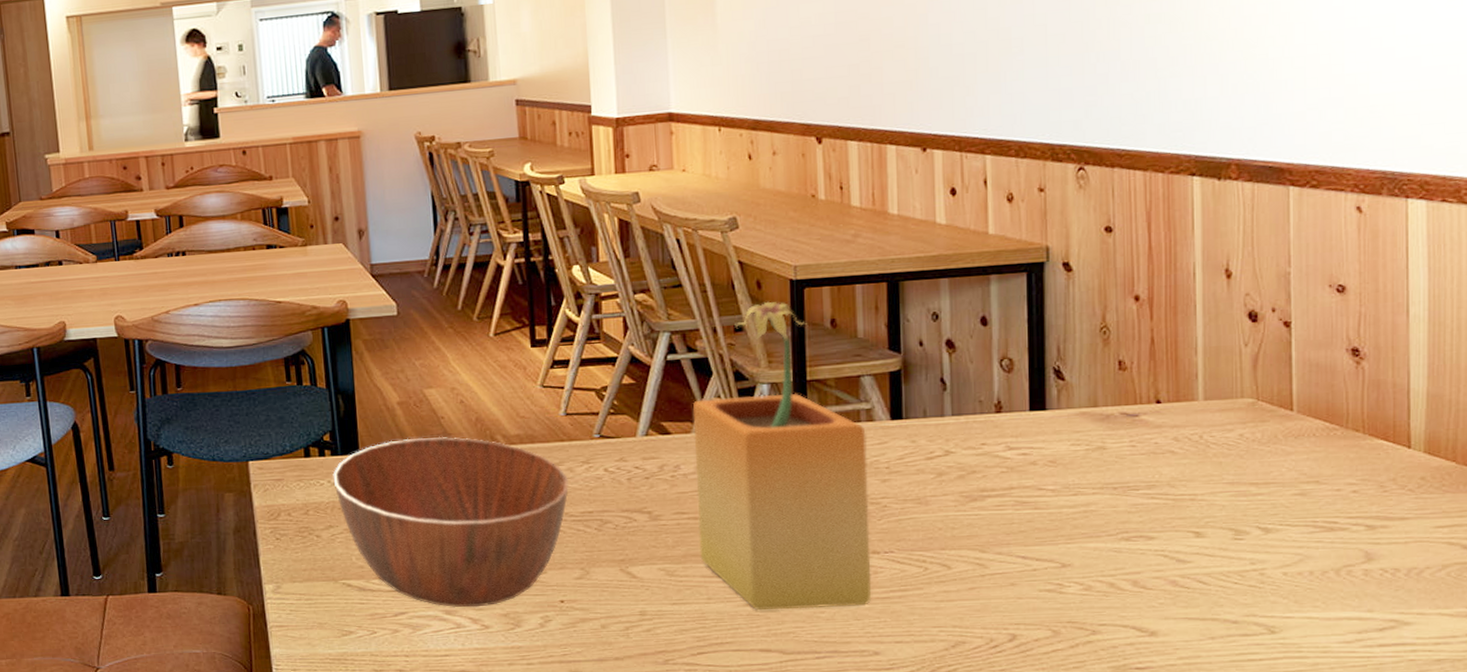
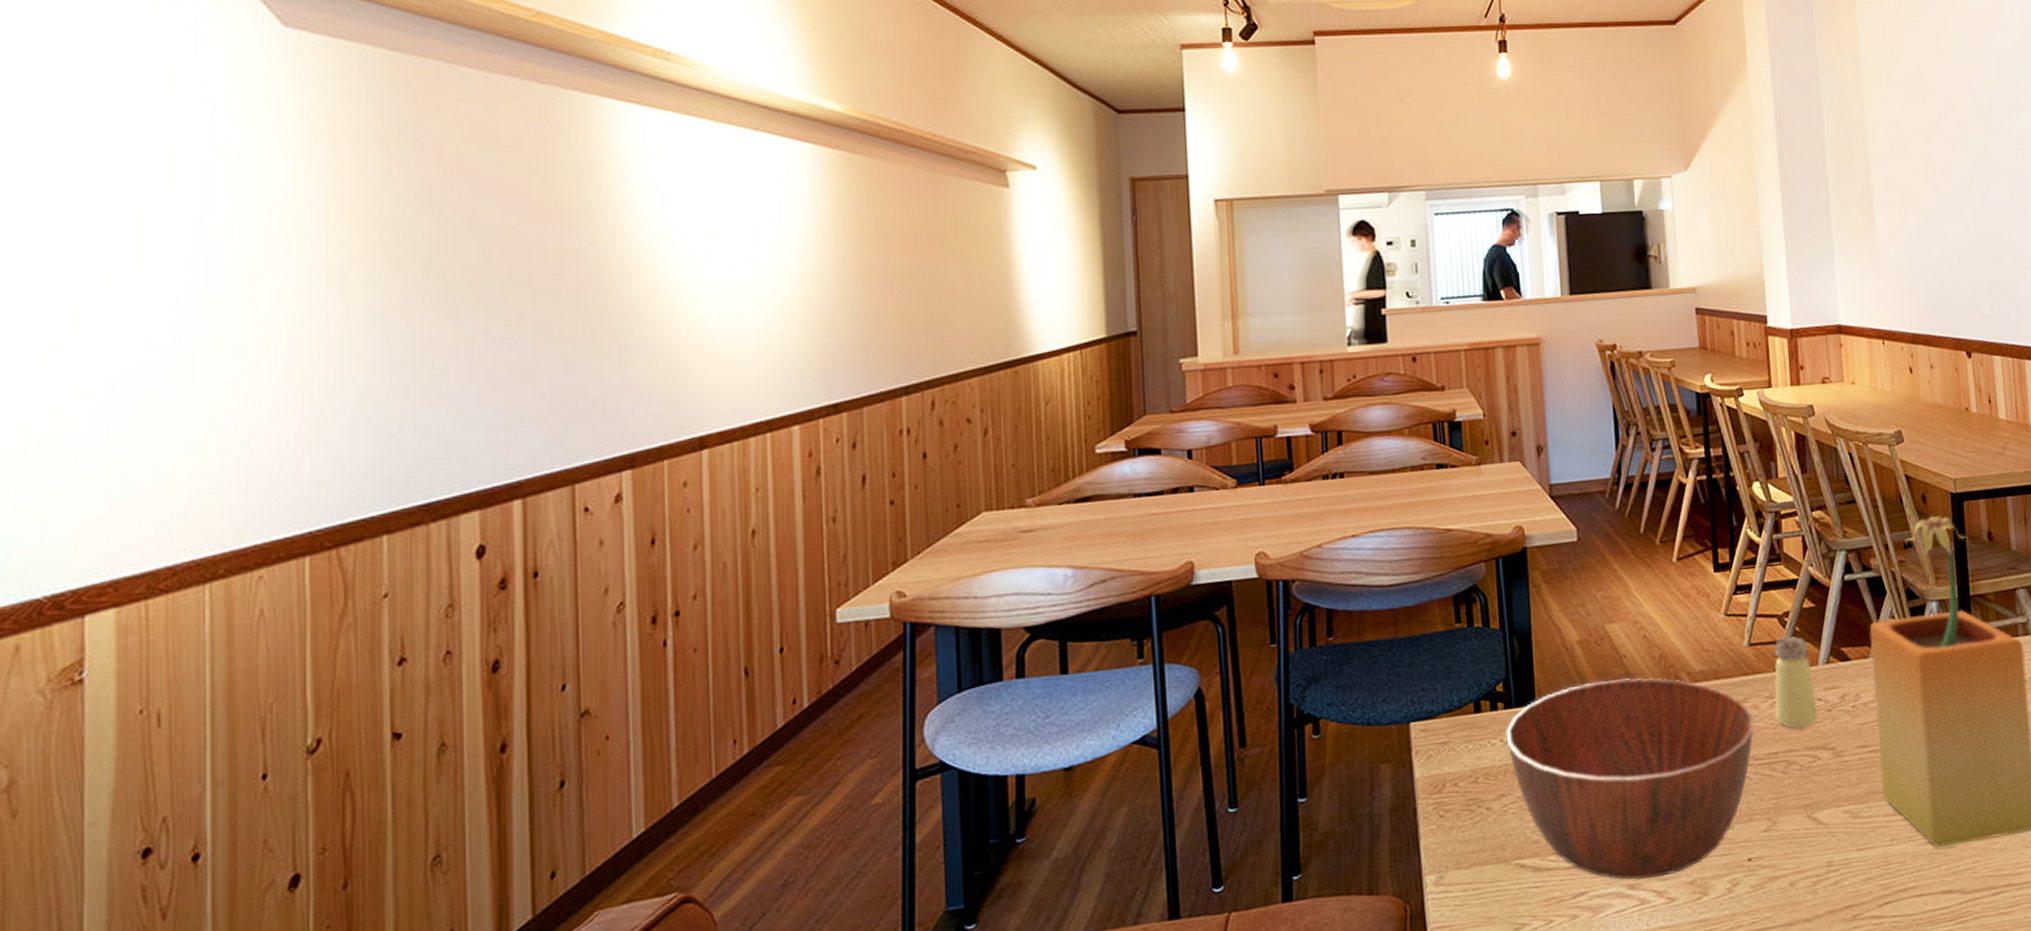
saltshaker: none [590,408,636,492] -> present [1774,635,1819,729]

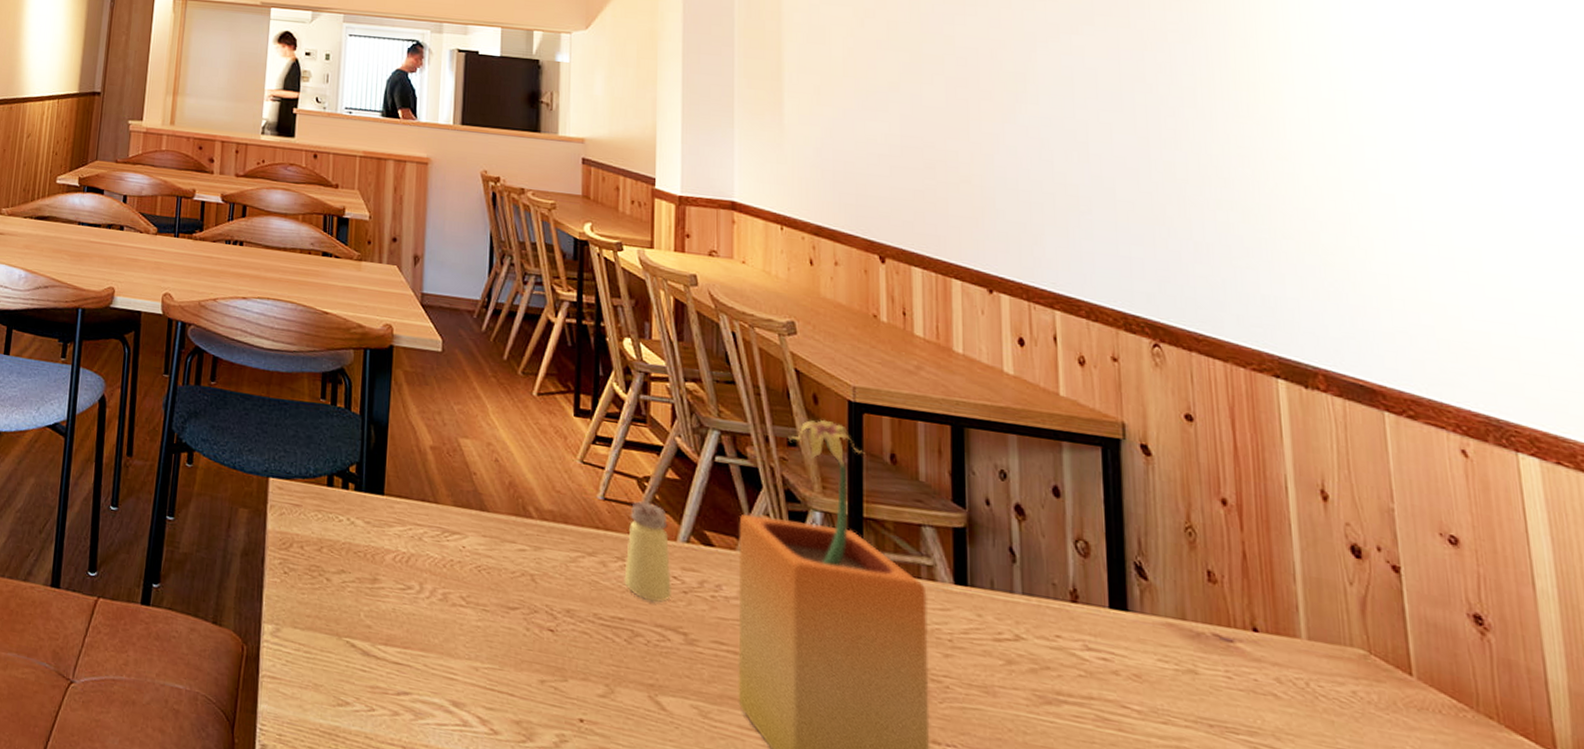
bowl: present [1506,677,1754,881] -> none [353,487,600,707]

